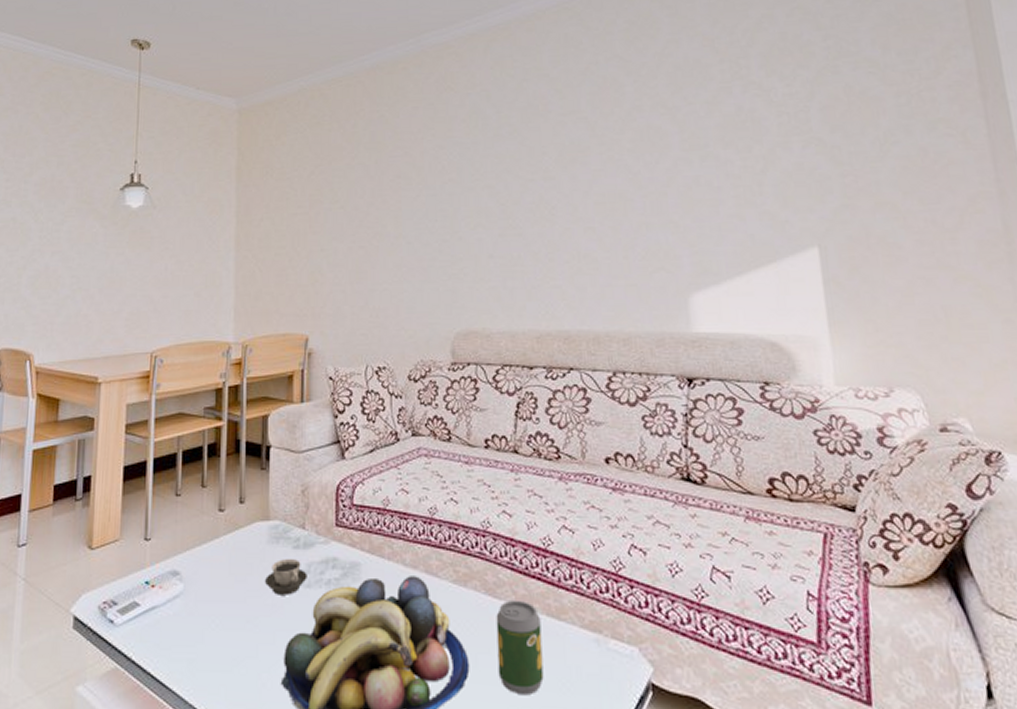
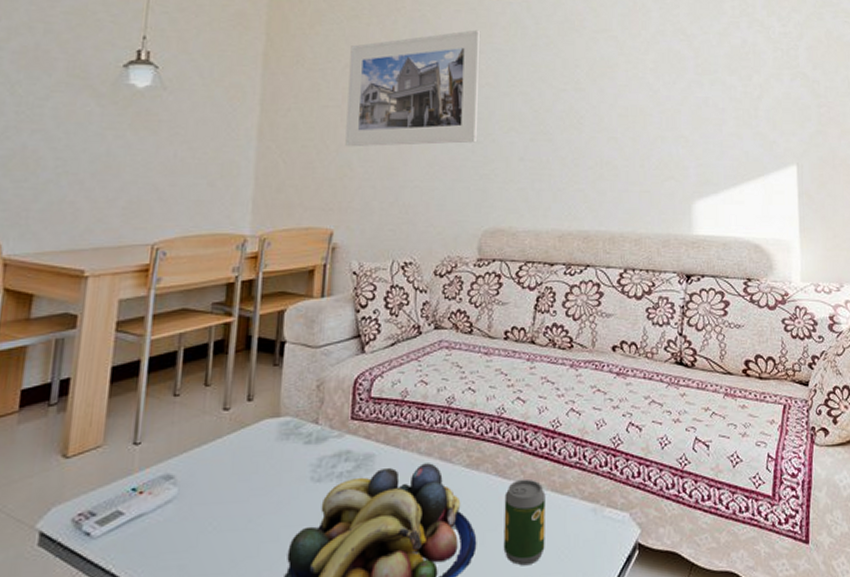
cup: present [265,558,307,595] -> none [272,453,318,492]
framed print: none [315,125,444,253] -> present [345,29,481,147]

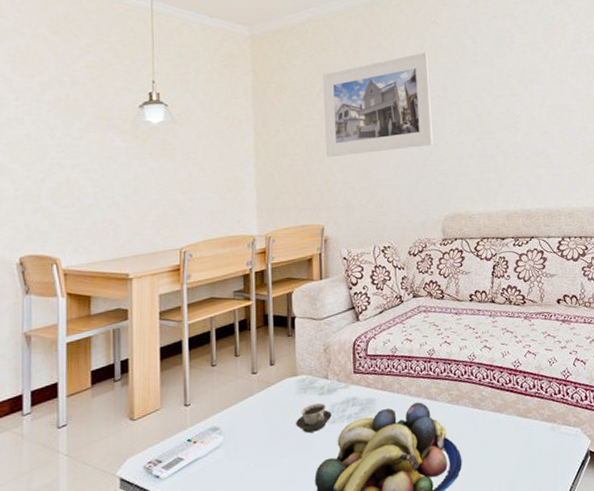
cup: none [272,453,318,492] -> present [296,402,332,433]
soda can: present [503,479,546,566] -> none [481,408,516,475]

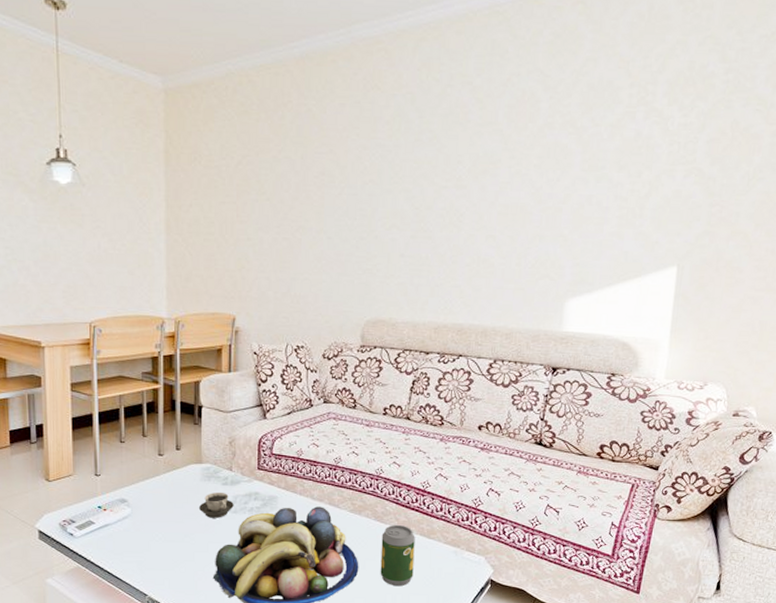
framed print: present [323,52,434,158] -> none [242,124,365,242]
soda can: none [481,408,516,475] -> present [380,524,415,587]

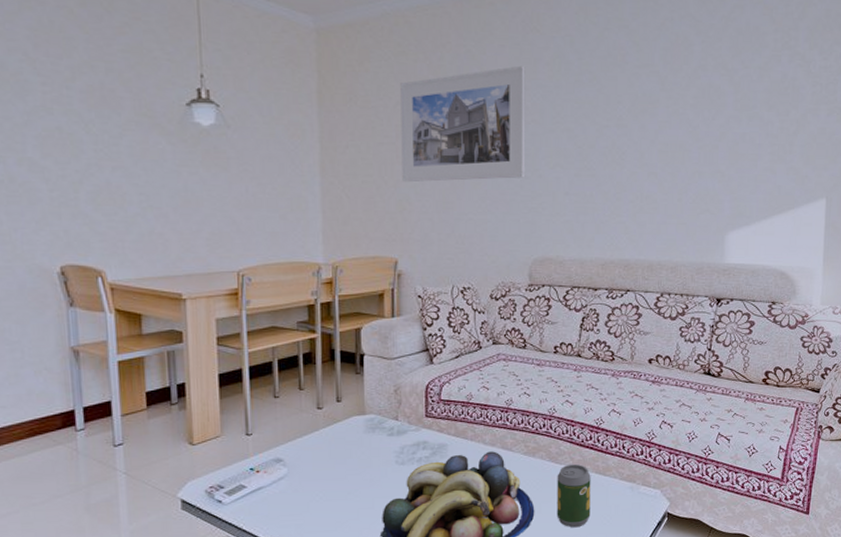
cup: present [199,491,234,518] -> none [363,443,401,472]
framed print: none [242,124,365,242] -> present [400,65,526,183]

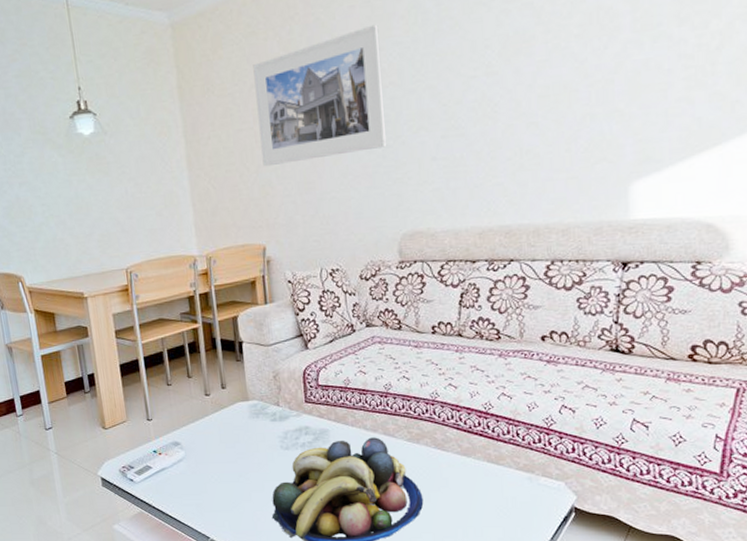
soda can: present [557,464,591,528] -> none [444,451,485,519]

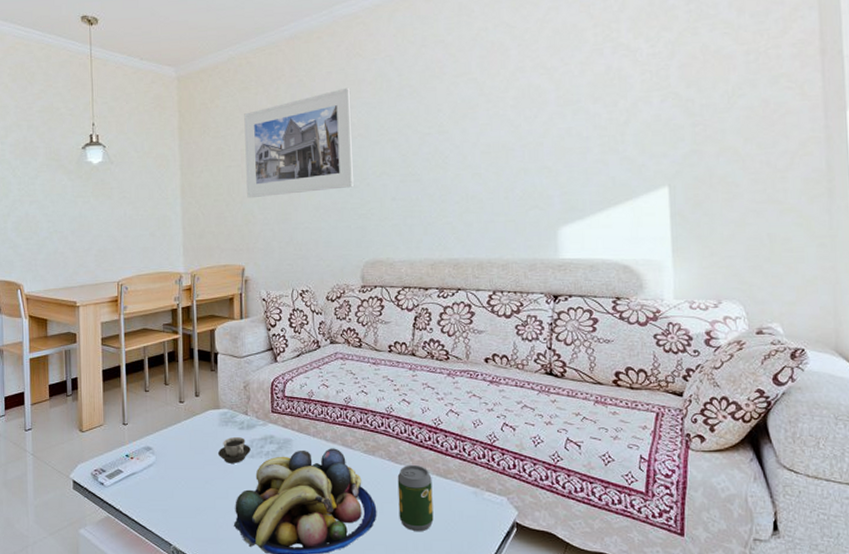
cup: none [250,428,285,456] -> present [218,436,251,463]
soda can: none [444,451,485,519] -> present [397,464,434,532]

